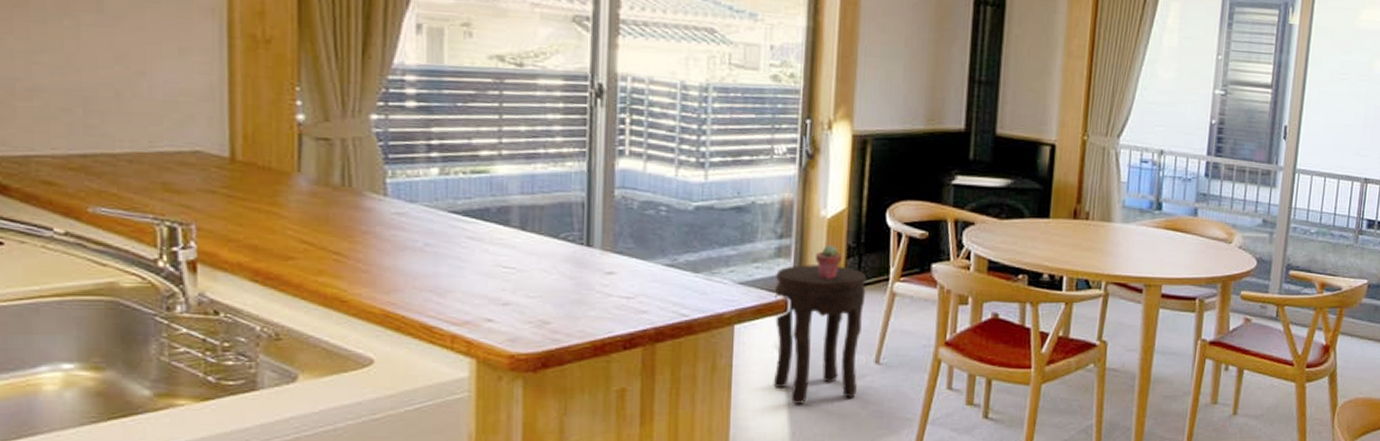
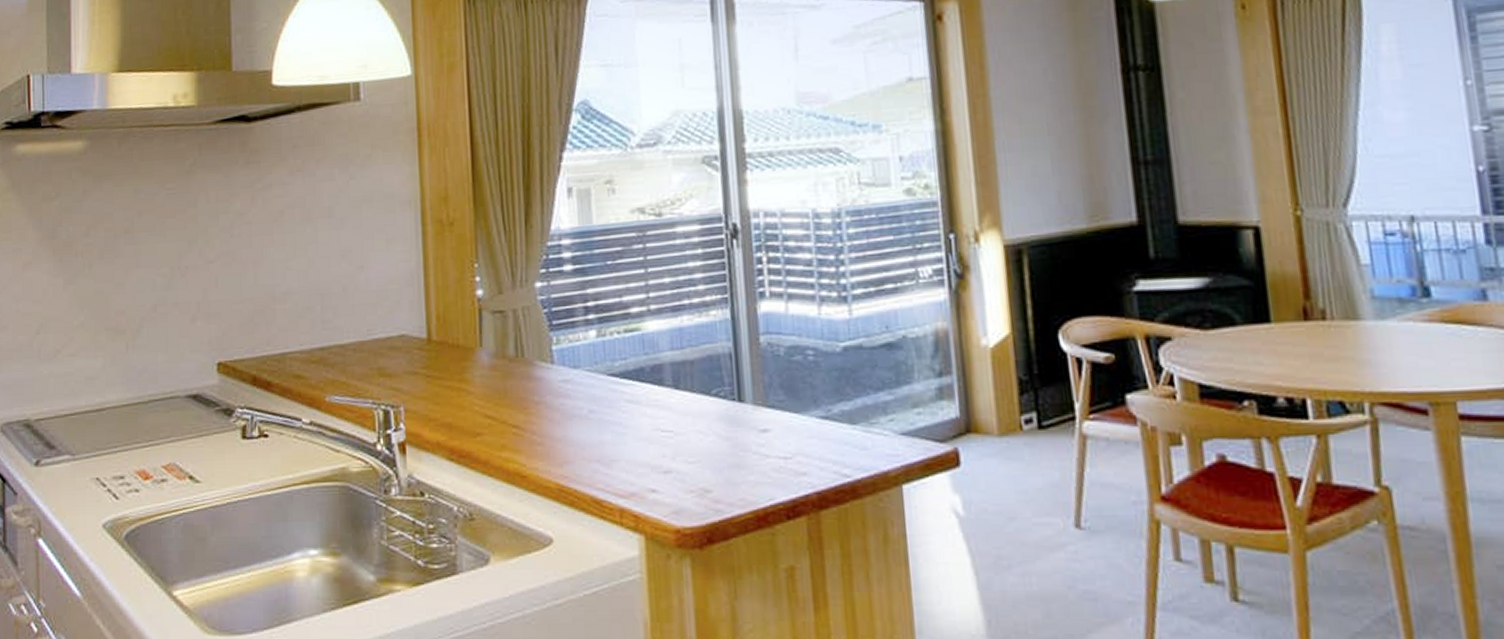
side table: present [773,263,867,404] -> none [941,404,1058,583]
potted succulent: present [815,245,842,280] -> none [982,380,1014,423]

